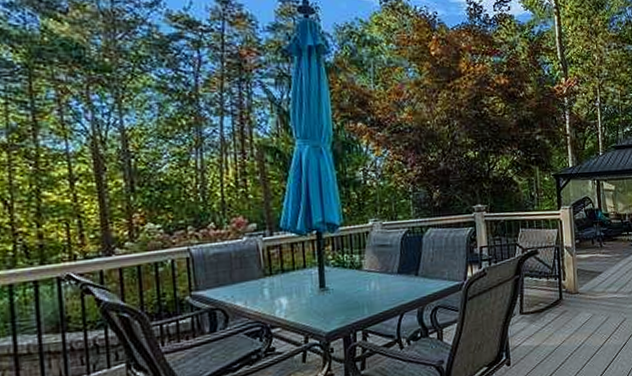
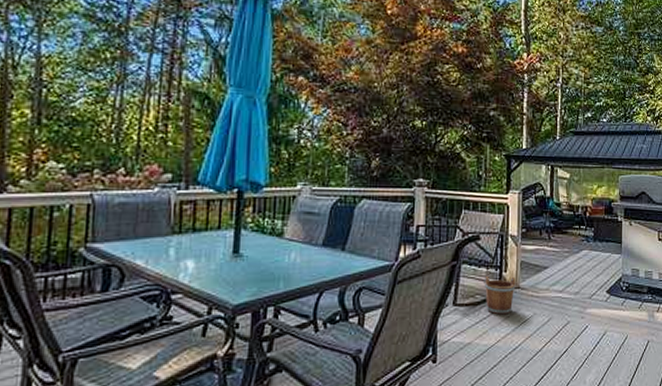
bucket: none [545,283,575,319] -> present [484,276,516,315]

